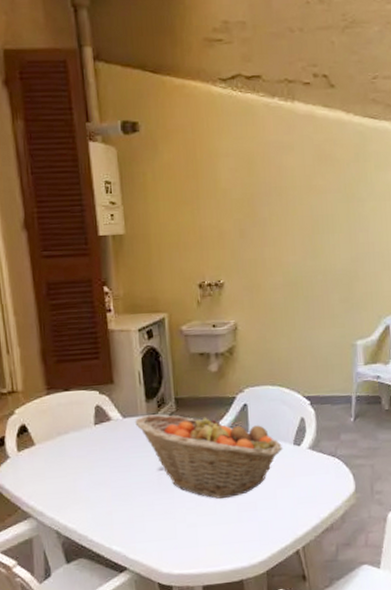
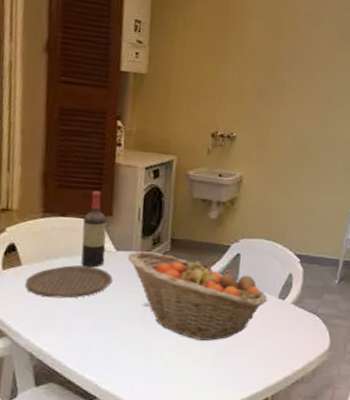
plate: none [40,437,124,474] -> present [24,265,113,299]
wine bottle: none [86,361,114,439] -> present [81,191,107,268]

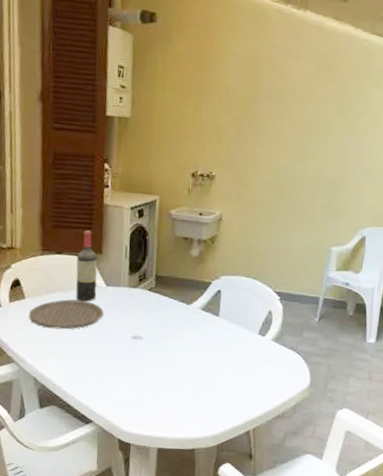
fruit basket: present [128,251,268,341] -> none [117,287,249,373]

